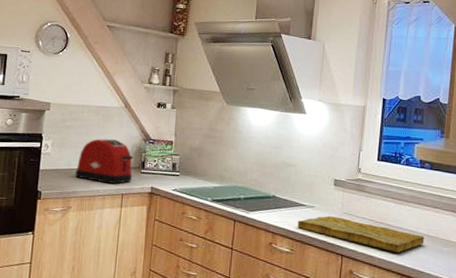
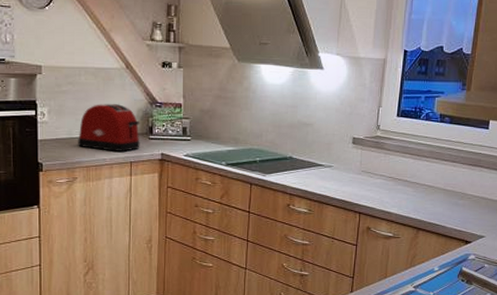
cutting board: present [297,215,424,253] -> none [315,174,441,207]

